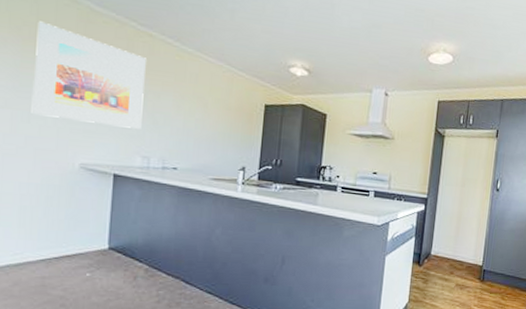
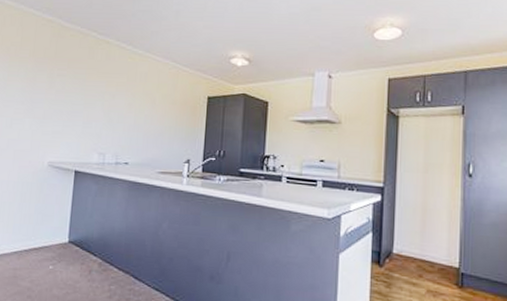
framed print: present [31,21,146,129] -> none [13,40,104,128]

